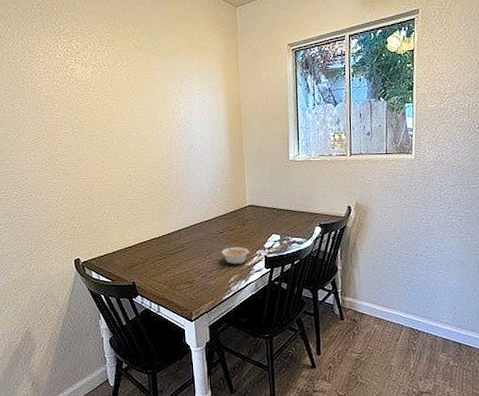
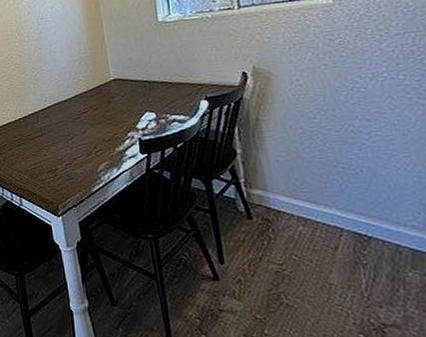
legume: present [221,245,249,264] -> none [85,126,119,150]

